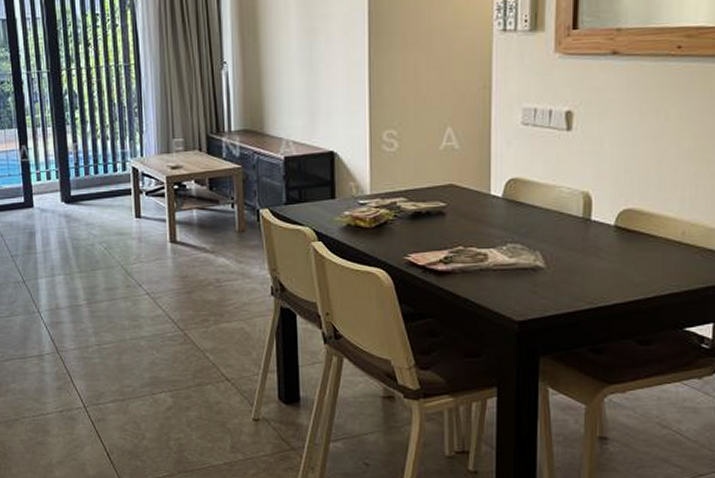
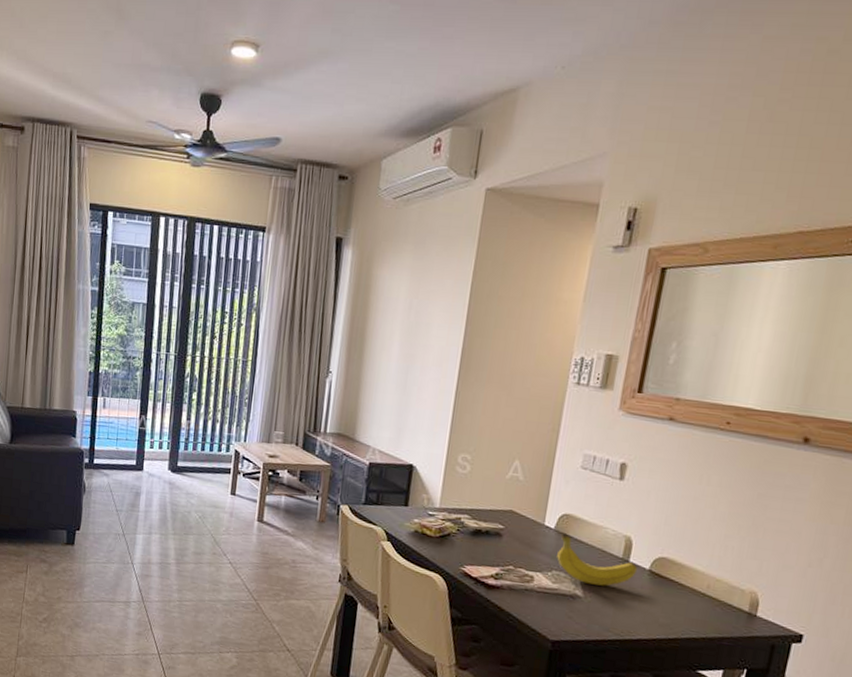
fruit: none [510,200,602,252] -> present [557,533,638,586]

